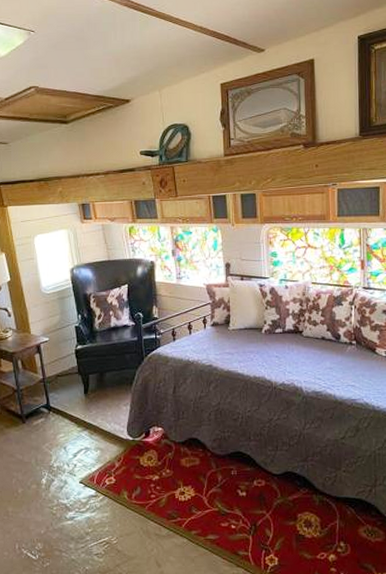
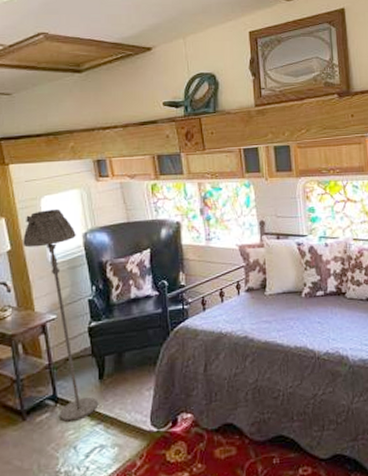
floor lamp: none [20,246,83,427] -> present [23,208,98,422]

